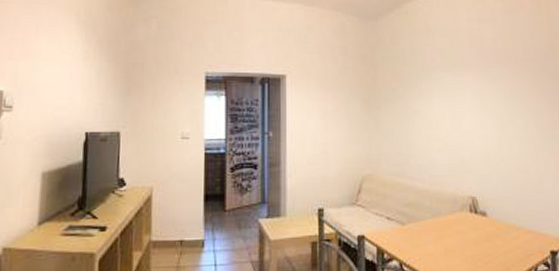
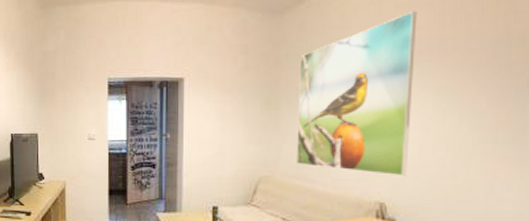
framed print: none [394,25,492,171] -> present [297,10,417,176]

